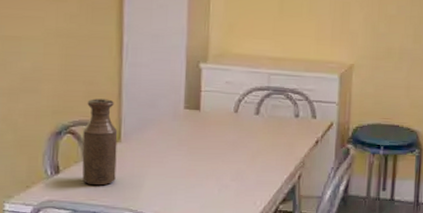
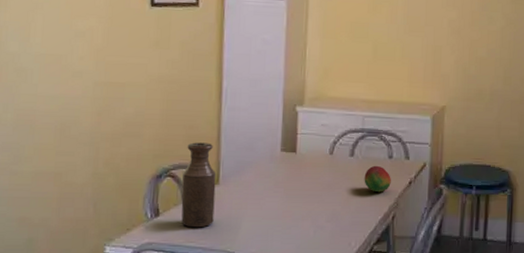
fruit: none [269,124,297,152] -> present [364,165,391,193]

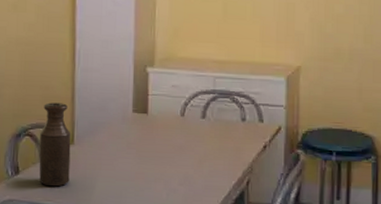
fruit: present [364,165,391,193] -> none [216,128,245,156]

